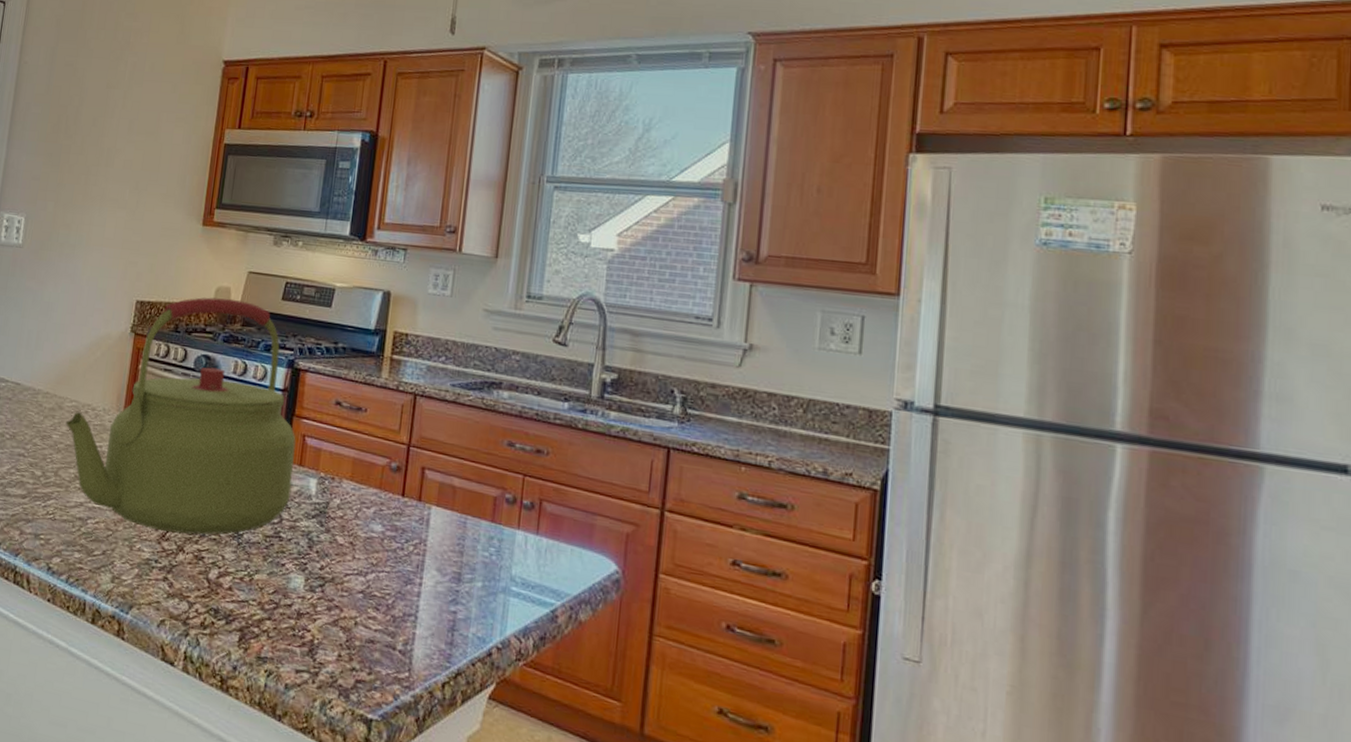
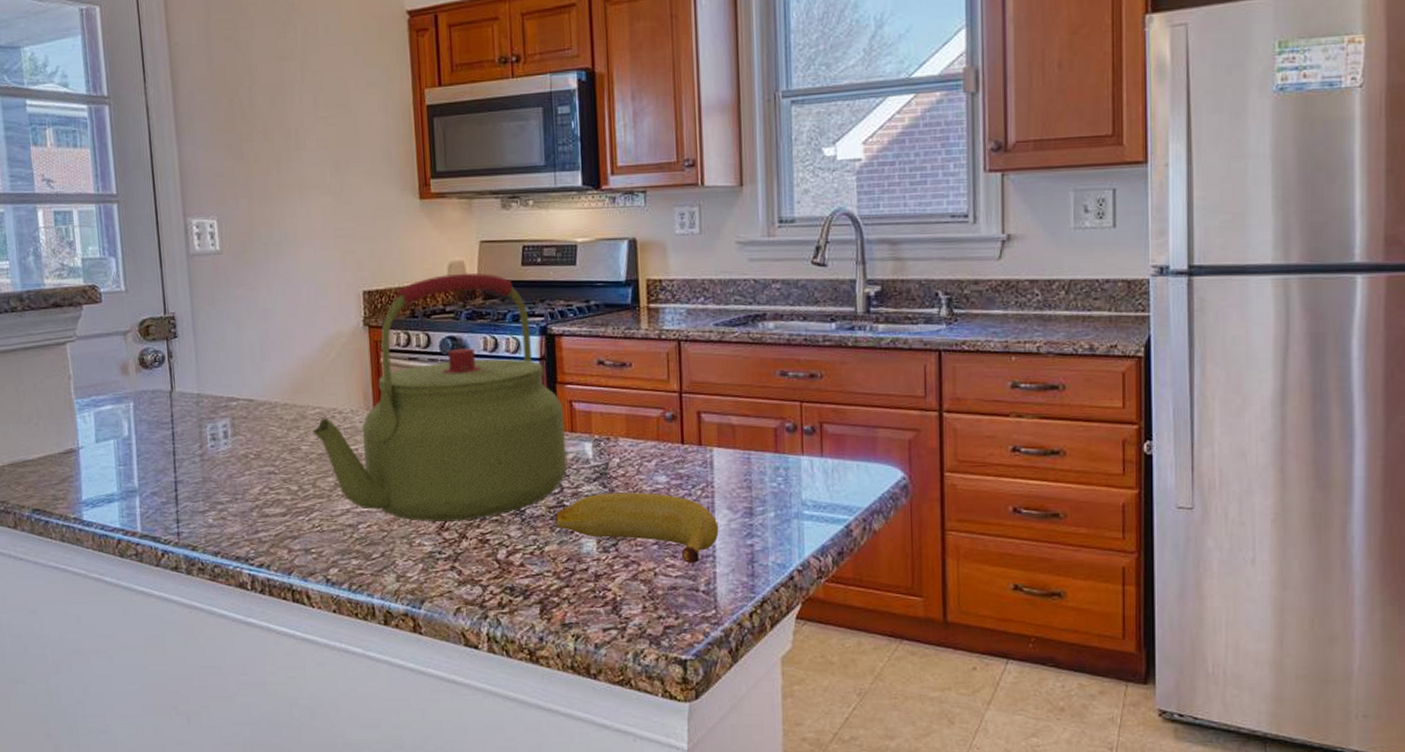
banana: none [269,531,425,620] -> present [554,492,719,563]

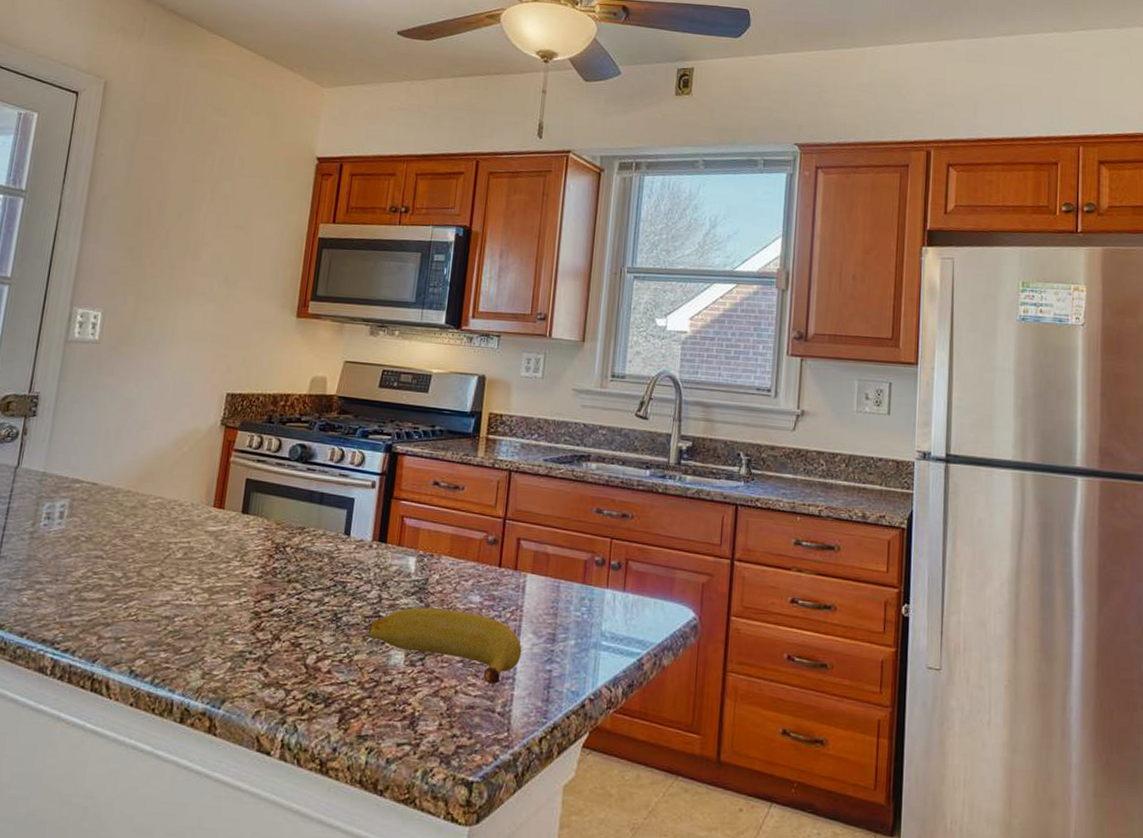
kettle: present [312,272,568,523] -> none [149,387,395,623]

